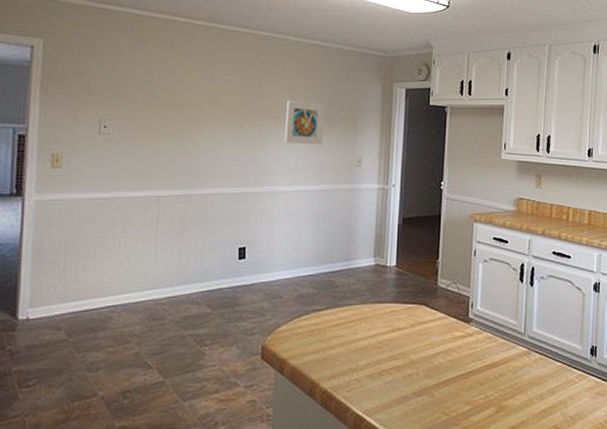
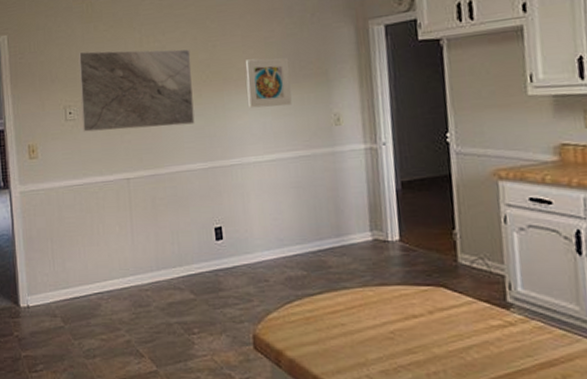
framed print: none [116,68,237,151] -> present [78,49,195,132]

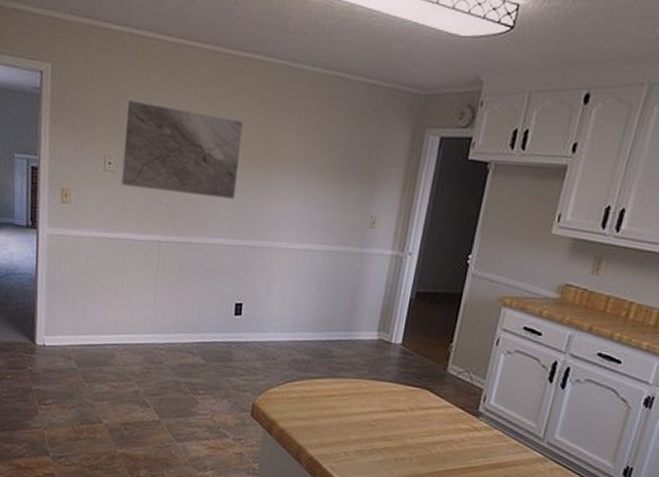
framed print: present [245,58,292,108] -> none [291,144,340,200]

